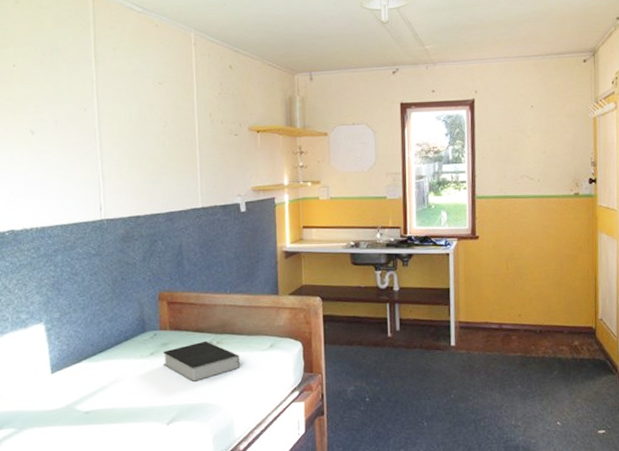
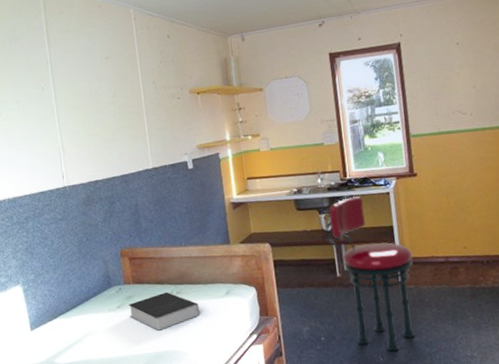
stool: none [379,254,467,417] -> present [324,196,415,352]

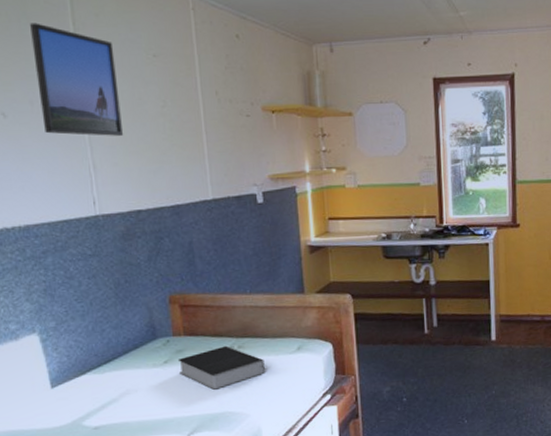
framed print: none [18,42,85,125] -> present [30,23,124,136]
stool: present [324,196,415,352] -> none [414,245,508,414]

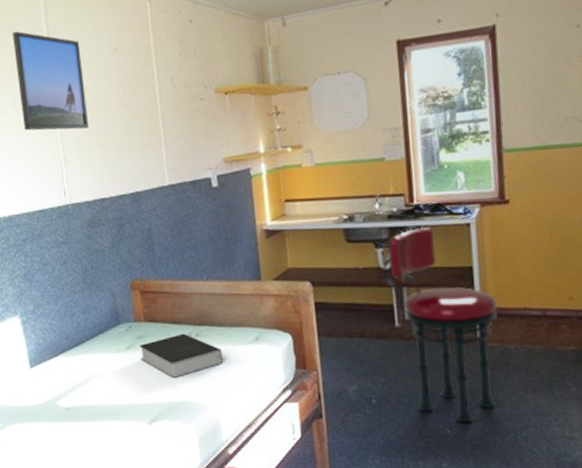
stool: none [414,245,508,414] -> present [381,226,498,424]

